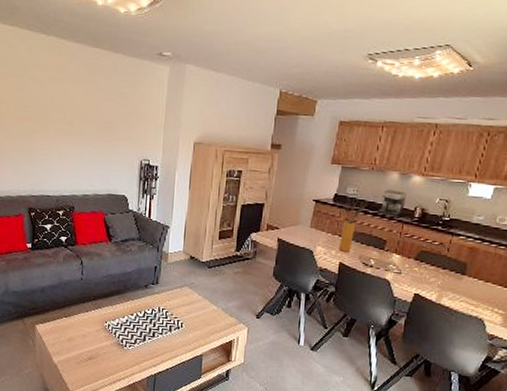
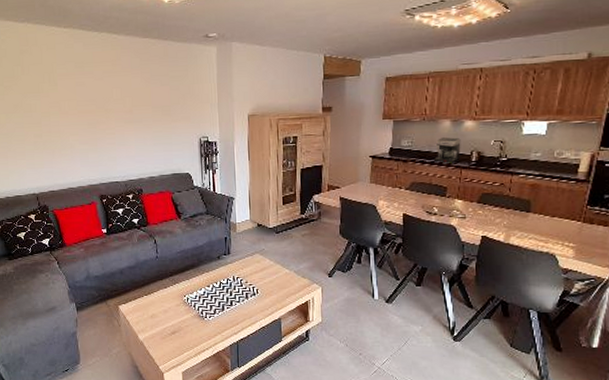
vase: present [339,197,368,252] -> none [401,149,423,203]

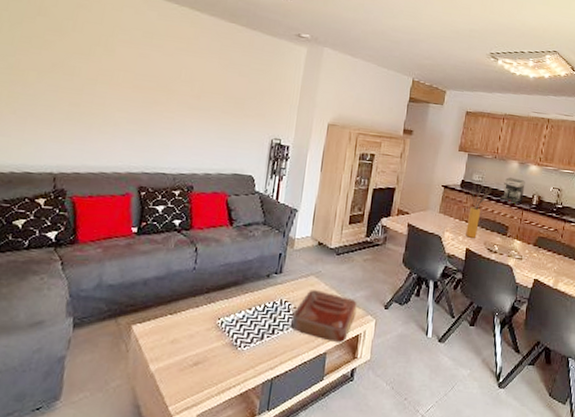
decorative tray: none [245,266,302,310] -> present [291,290,357,343]
vase: none [401,149,423,203] -> present [466,184,492,238]

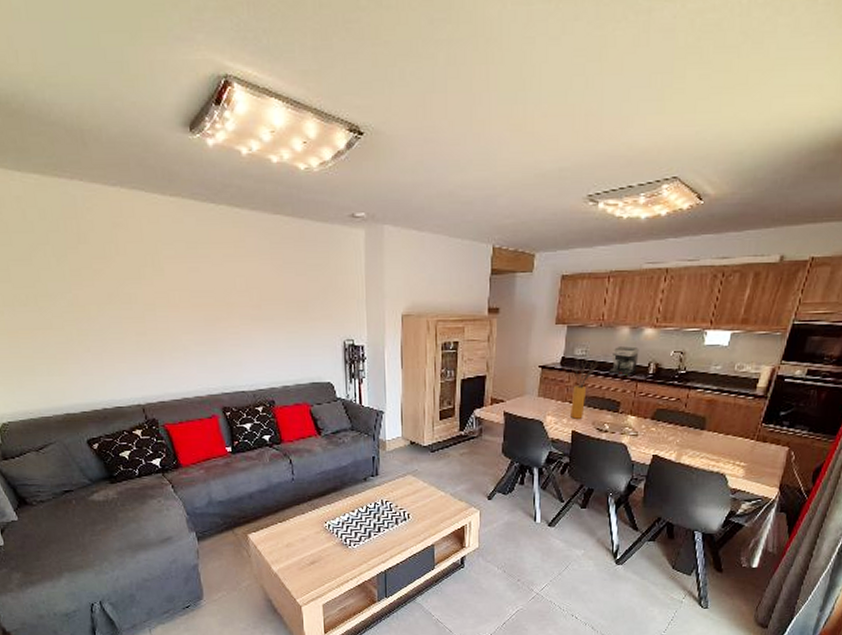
decorative tray: present [291,290,357,343] -> none [395,488,459,535]

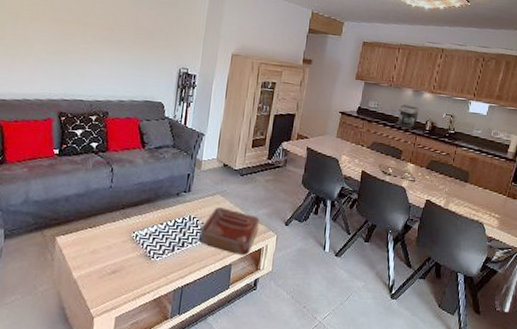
decorative tray: none [395,488,459,535] -> present [199,207,260,256]
vase: present [570,359,598,419] -> none [361,110,387,161]

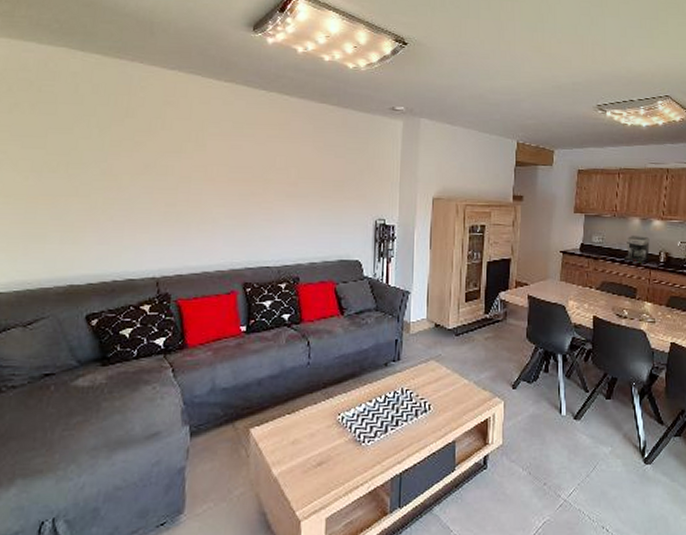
decorative tray: present [199,207,260,256] -> none [415,375,482,430]

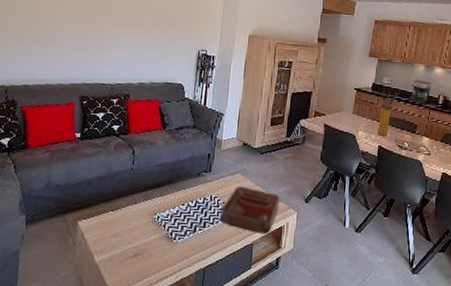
decorative tray: none [415,375,482,430] -> present [220,186,280,235]
vase: none [591,246,614,304] -> present [378,86,400,136]

